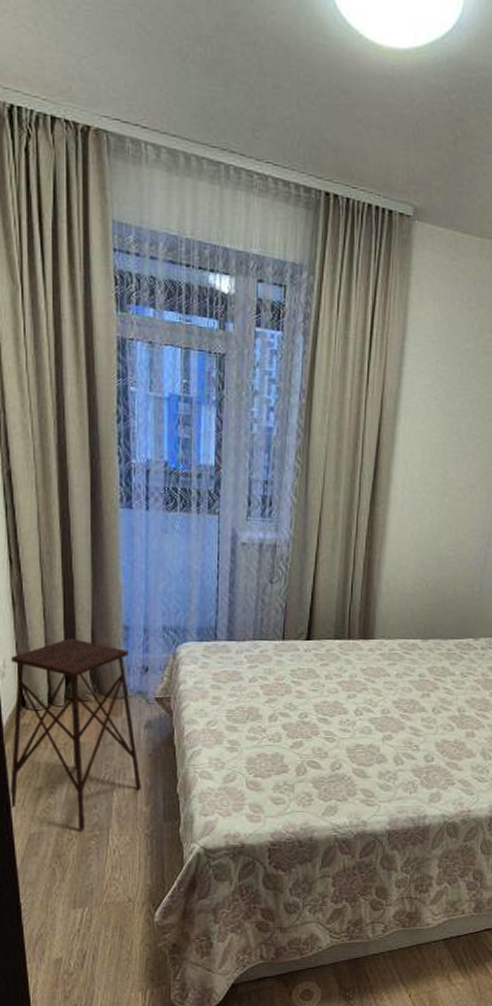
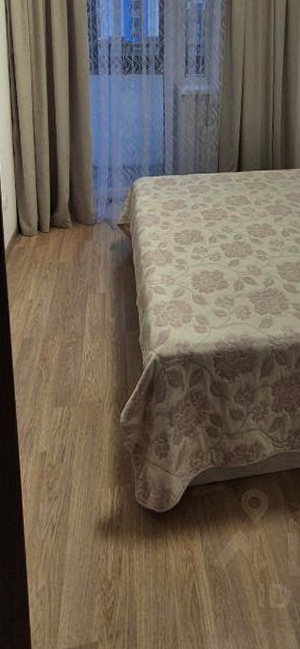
side table: present [9,638,142,830] -> none [8,177,109,337]

